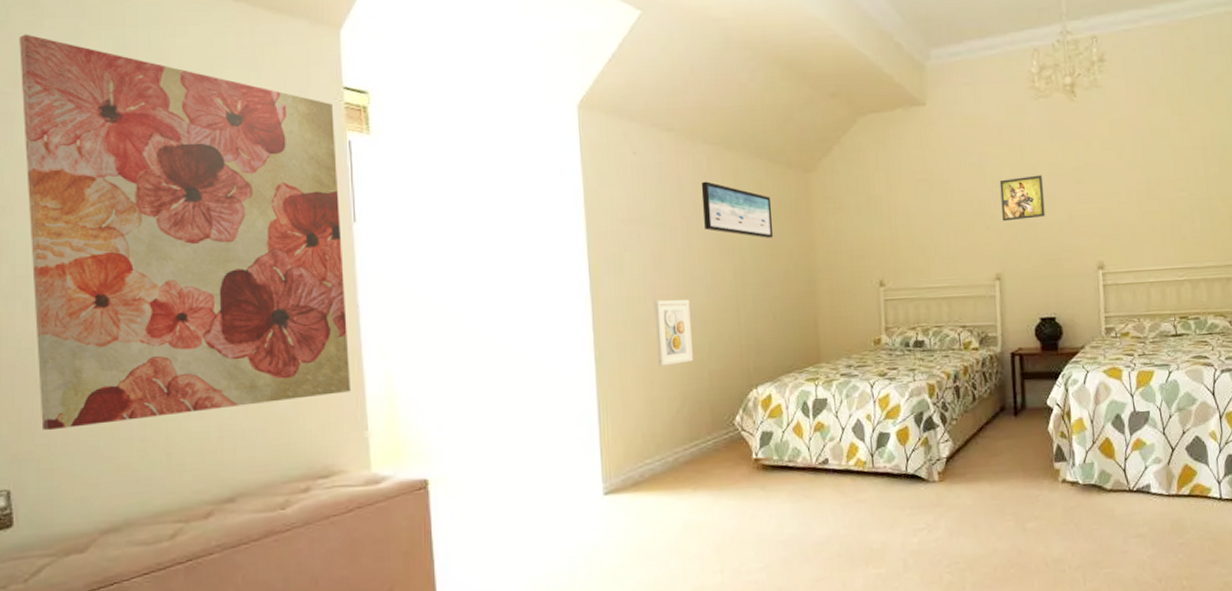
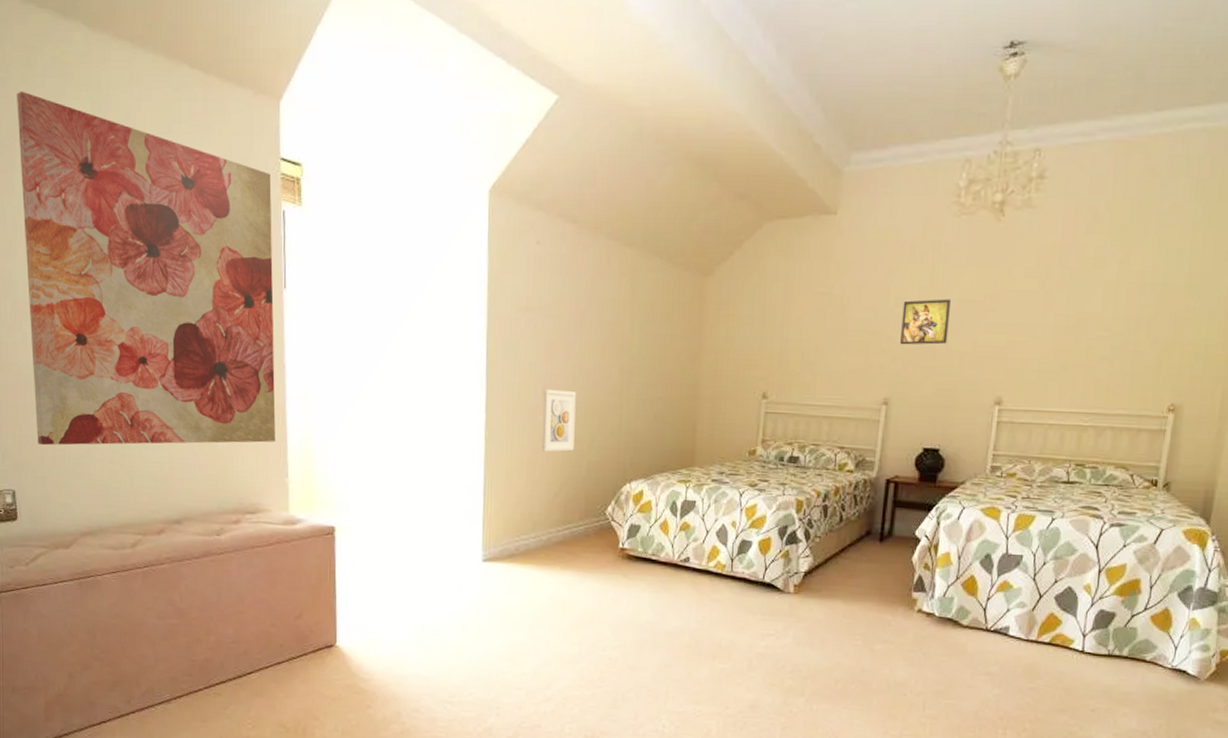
wall art: present [701,181,774,238] -> none [598,277,666,339]

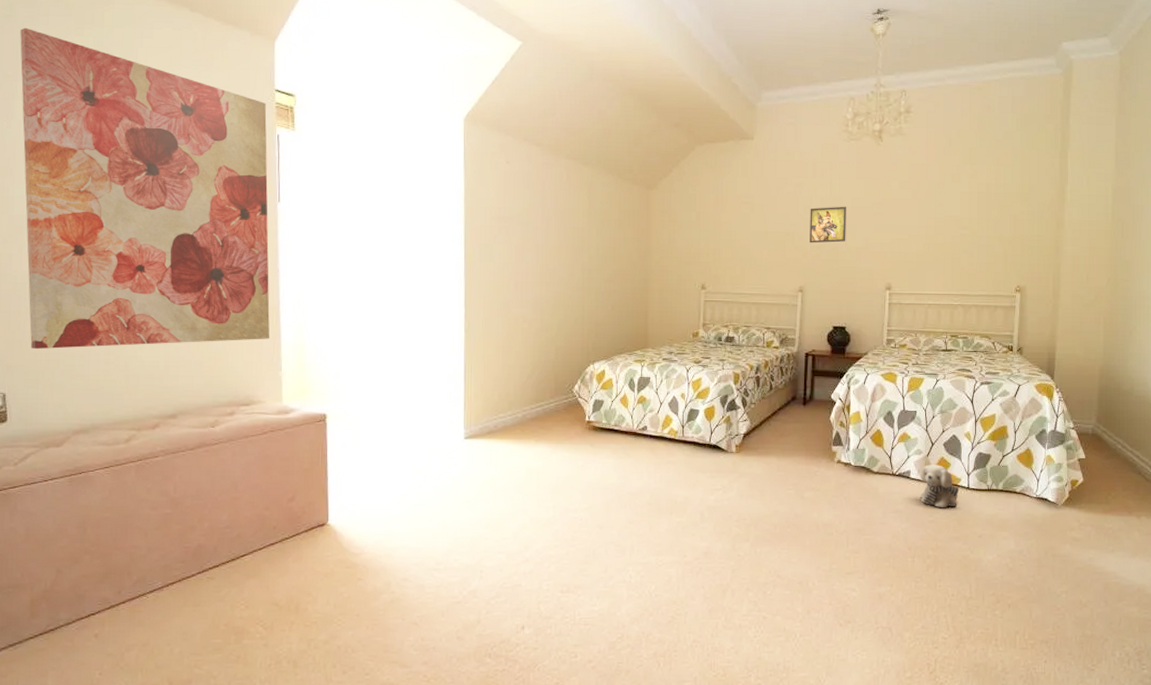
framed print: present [542,389,576,452] -> none [515,286,544,340]
plush toy: none [1020,621,1071,674] -> present [920,465,960,509]

